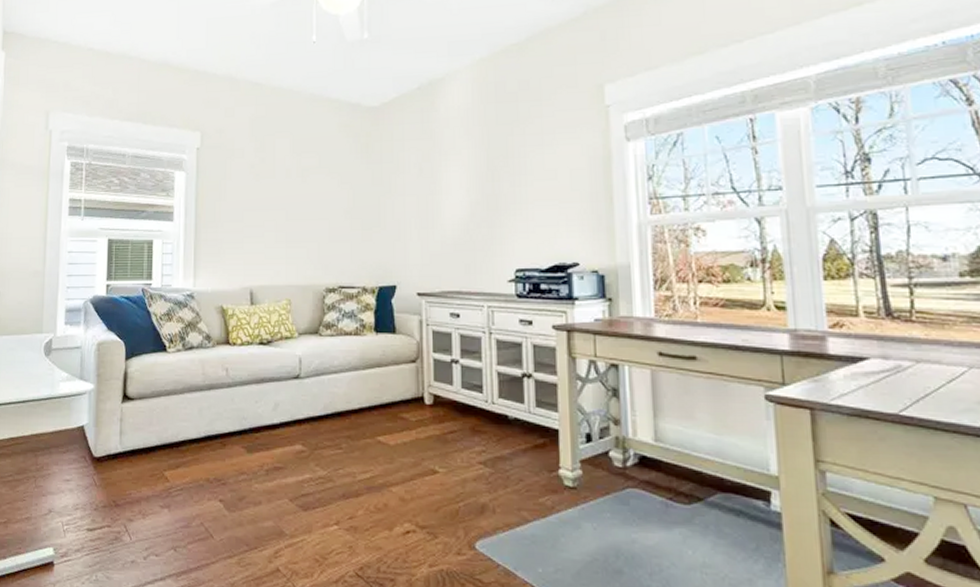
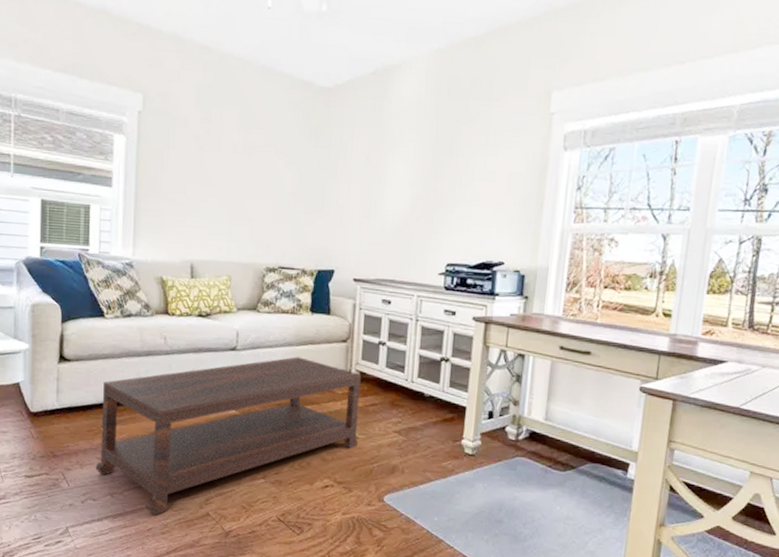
coffee table: none [158,382,440,572] -> present [95,357,361,515]

